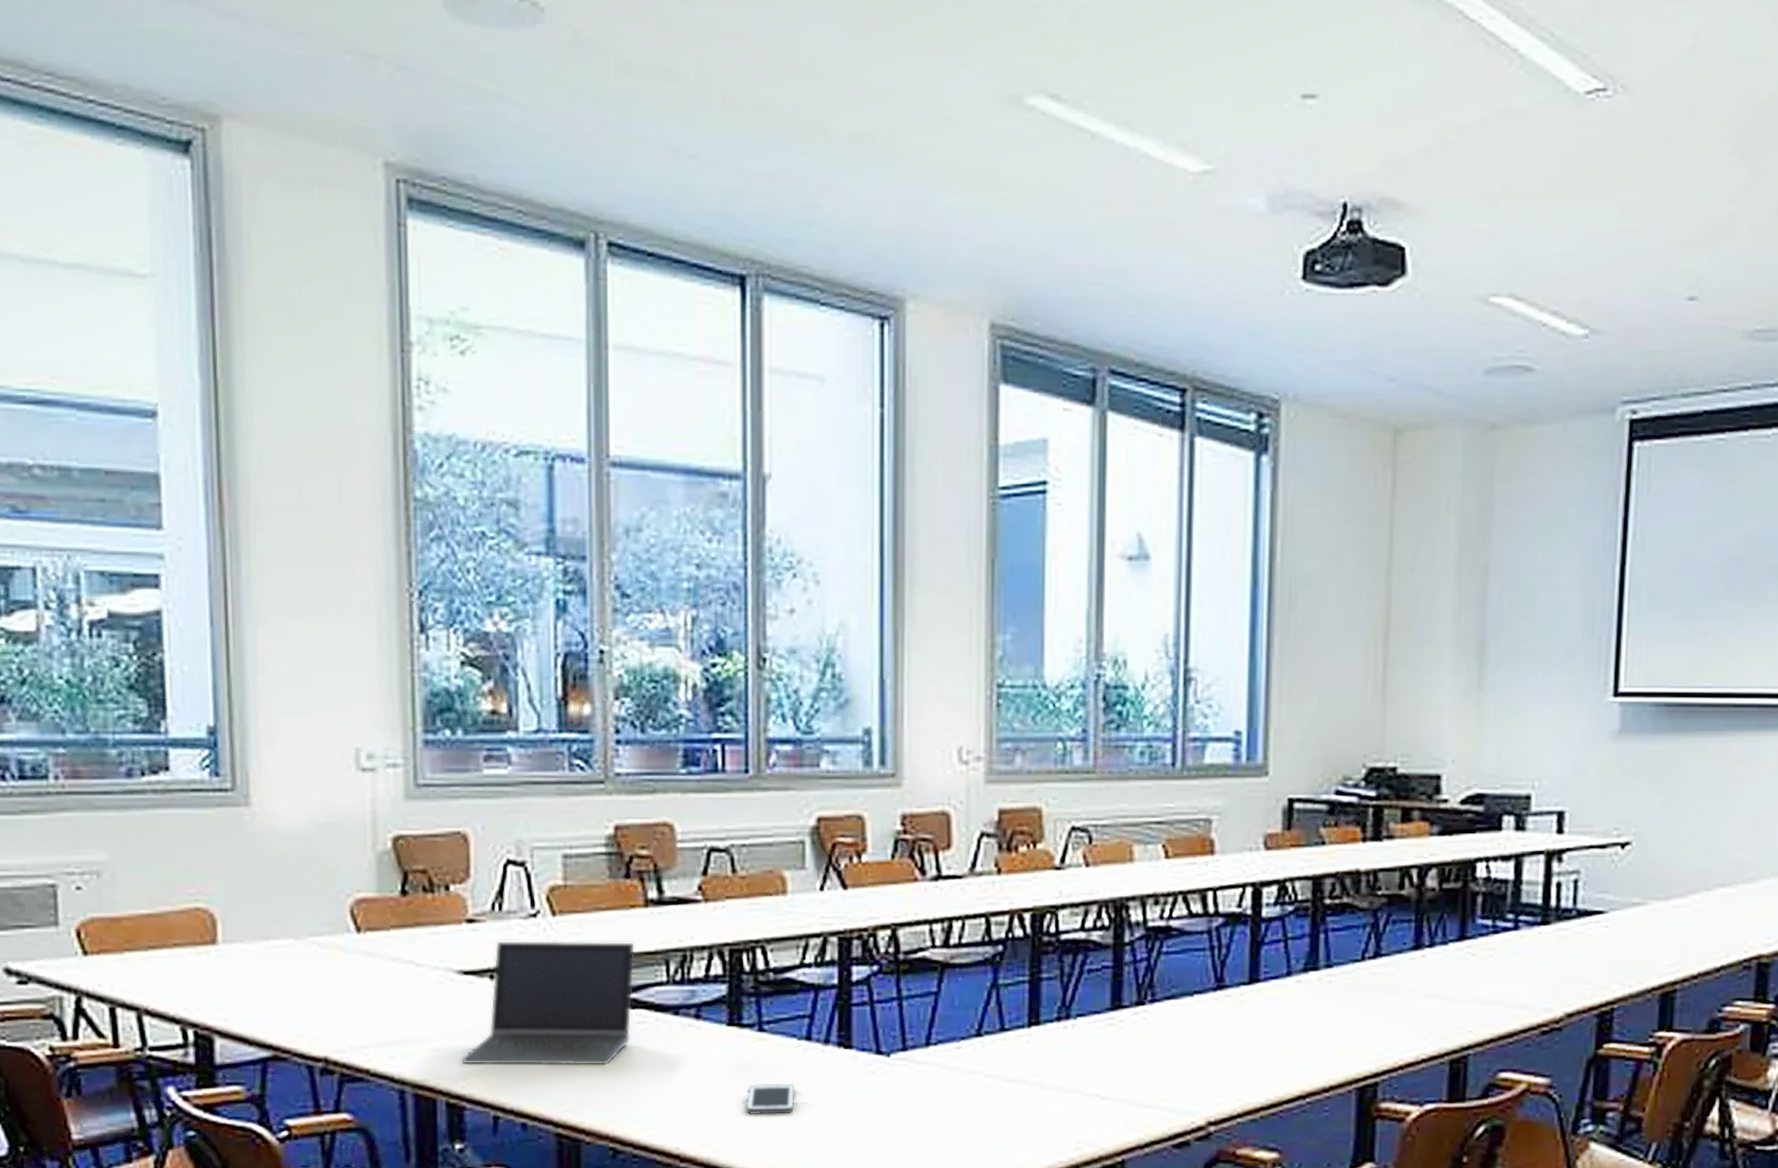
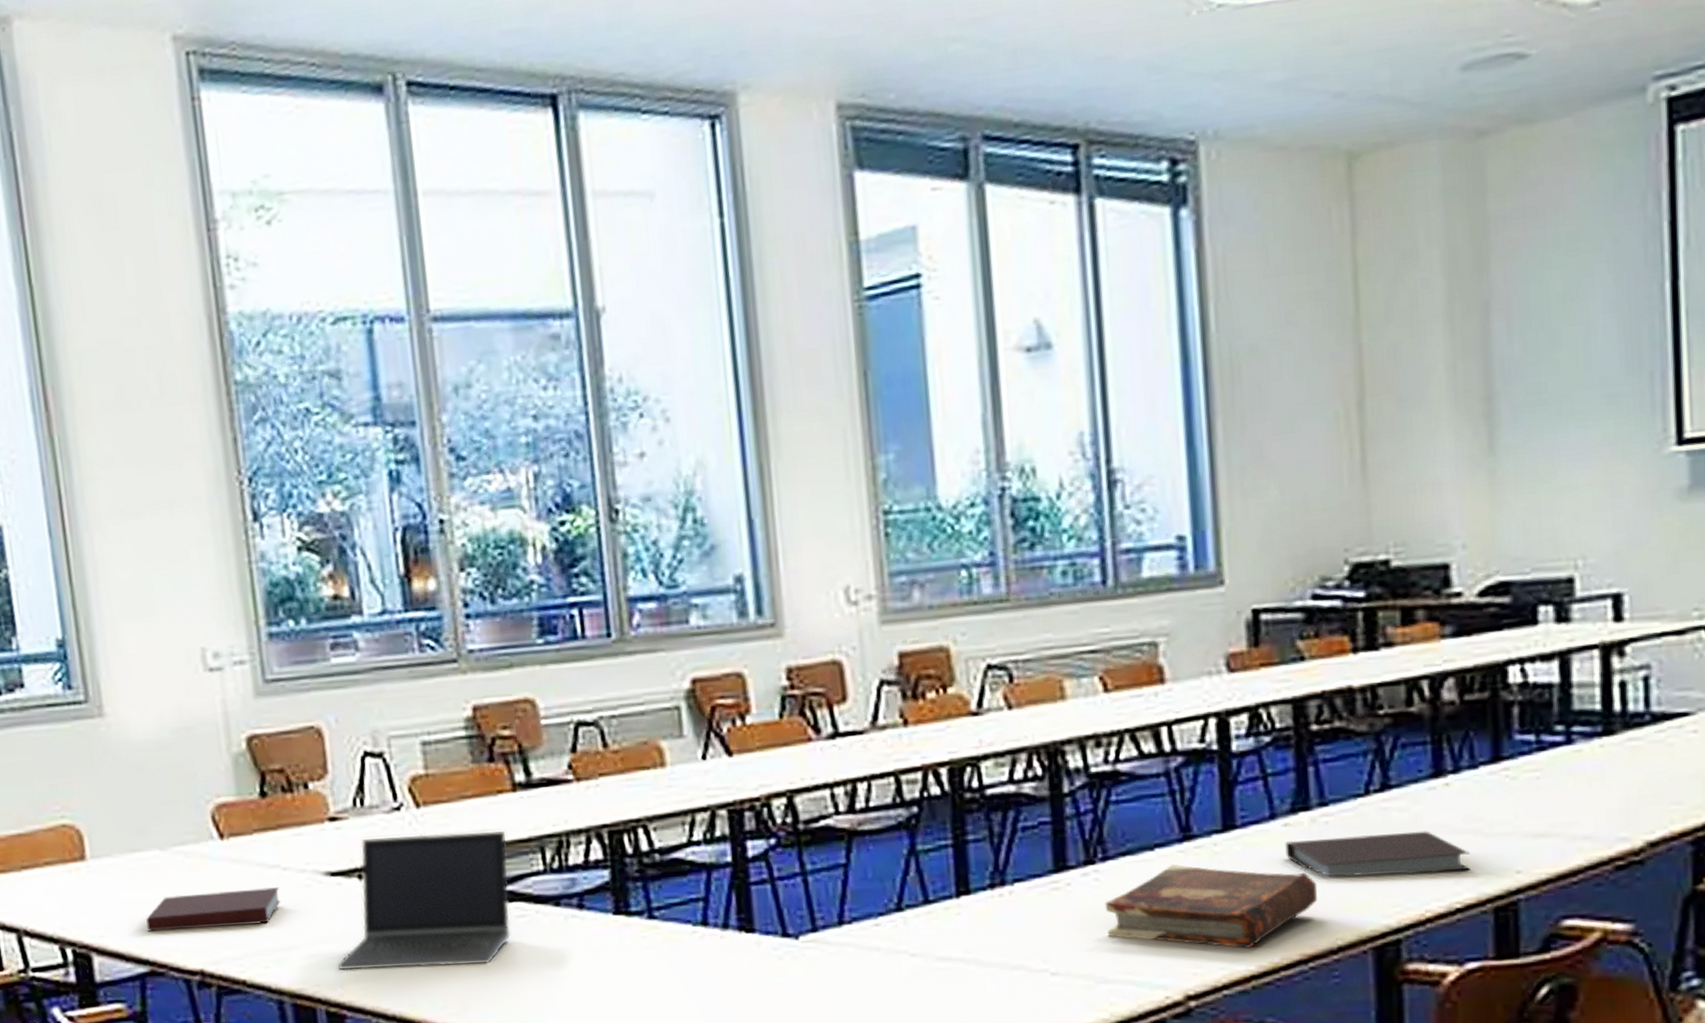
notebook: none [274,982,412,1017] -> present [146,887,281,932]
cell phone: present [746,1083,795,1114] -> none [642,974,696,1010]
book: none [1149,1010,1319,1084] -> present [1104,864,1318,949]
notebook: none [1296,993,1436,1029] -> present [1285,830,1470,878]

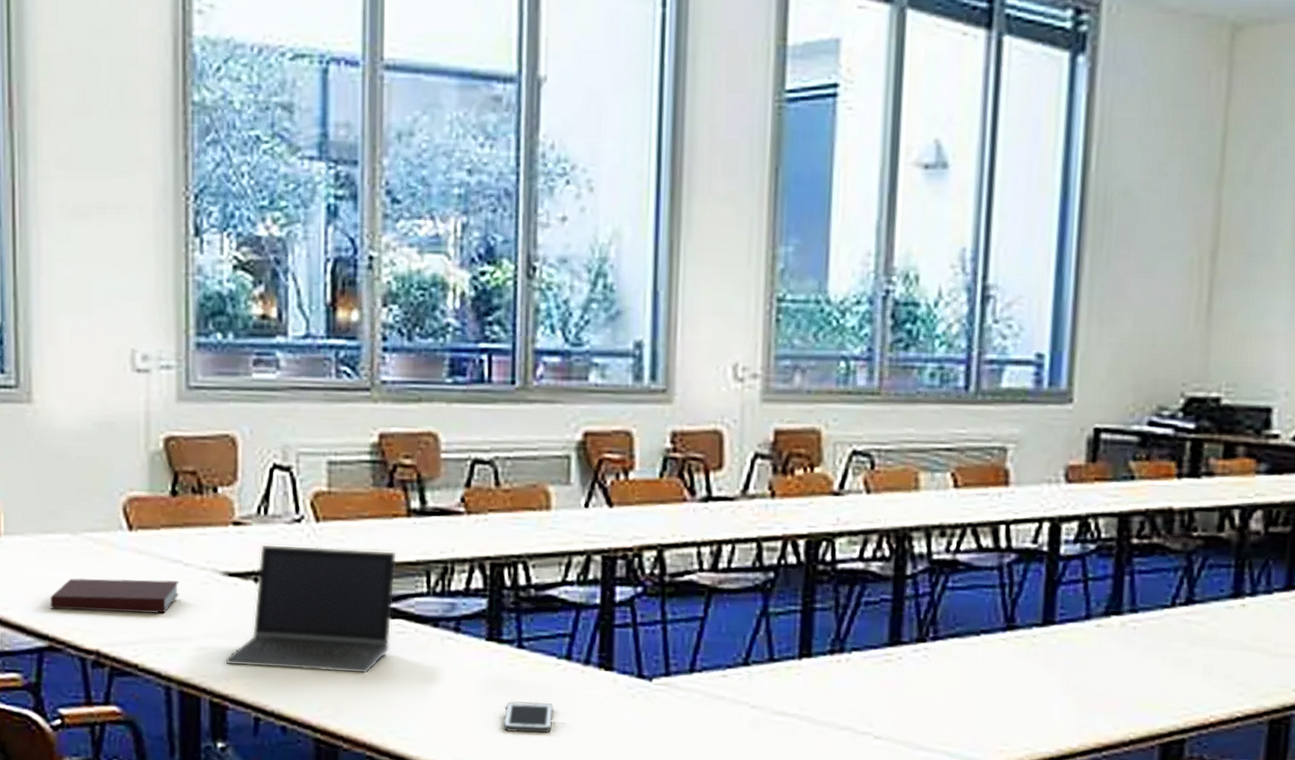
cell phone: none [642,974,696,1010] -> present [503,701,553,733]
book: present [1104,864,1318,949] -> none [929,650,1119,733]
notebook: present [1285,830,1470,878] -> none [1095,640,1255,685]

